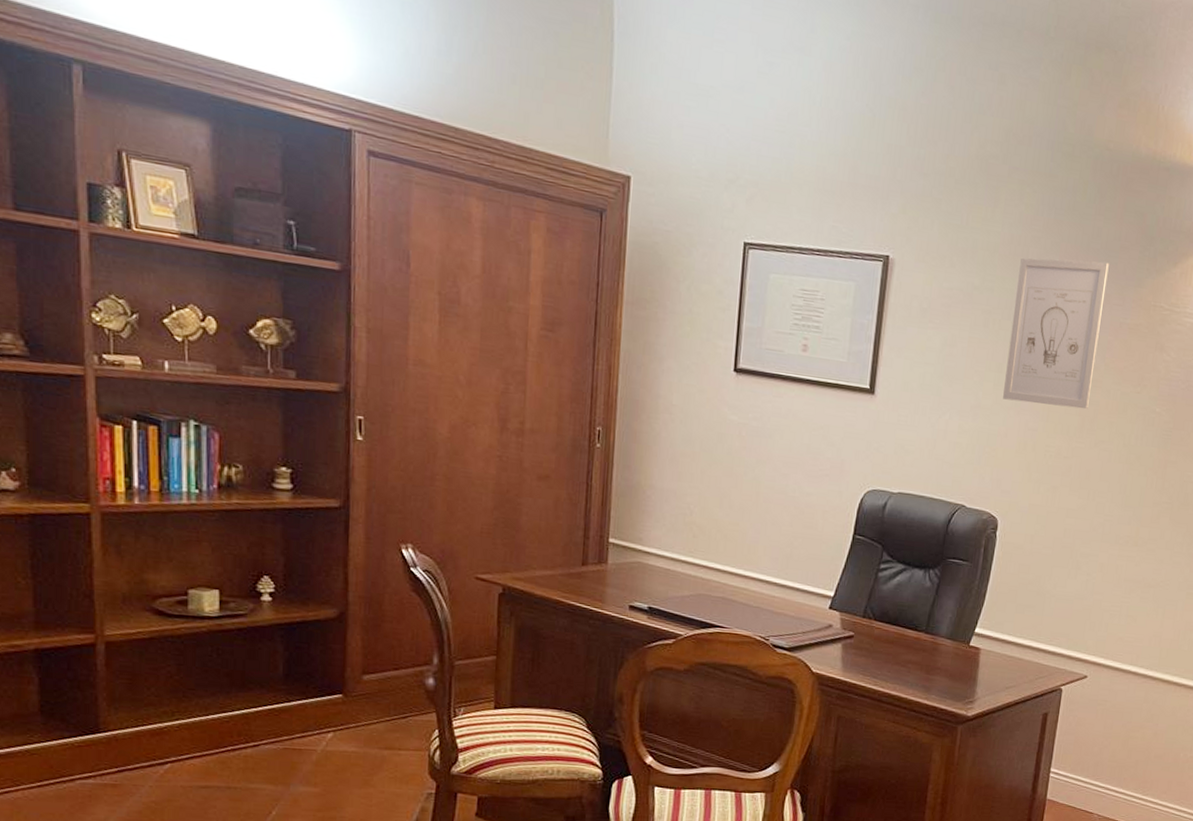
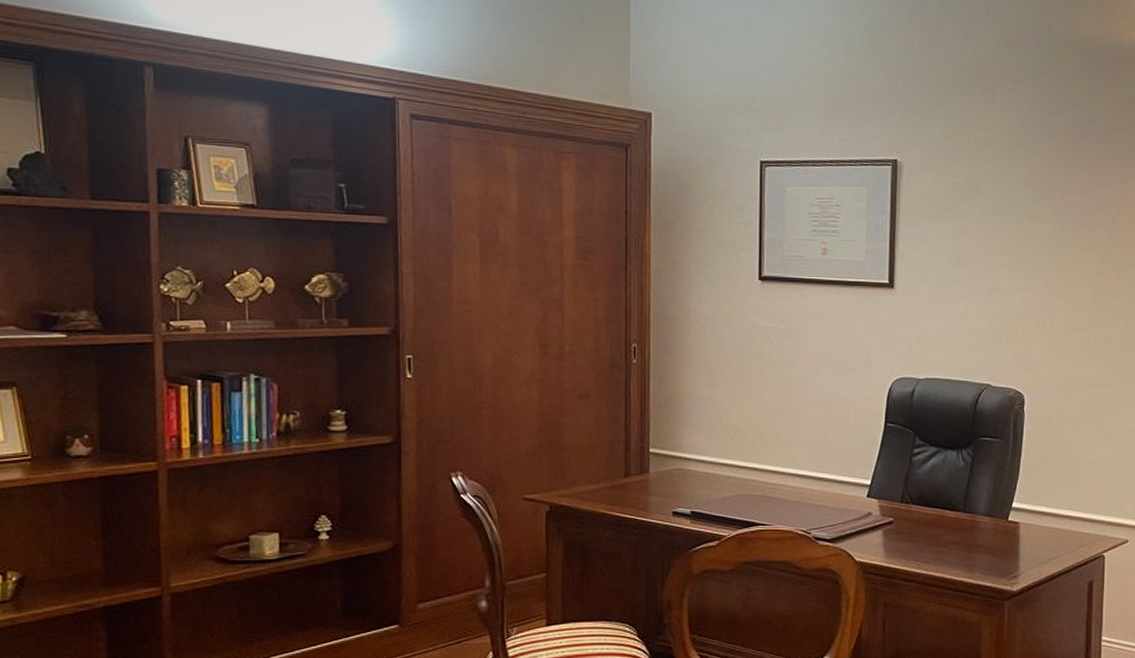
wall art: present [1003,257,1109,410] -> none [1017,145,1106,283]

